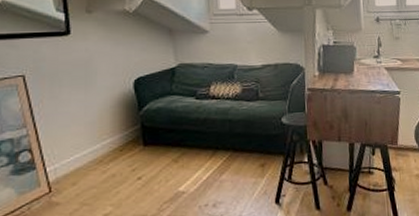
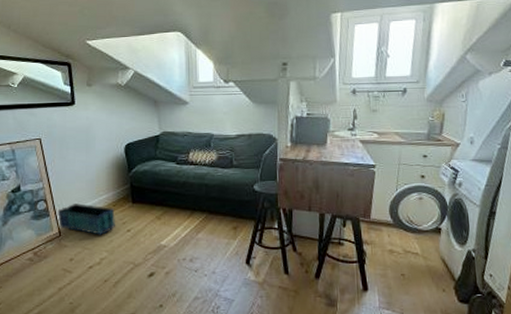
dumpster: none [46,151,122,187] -> present [57,203,115,235]

